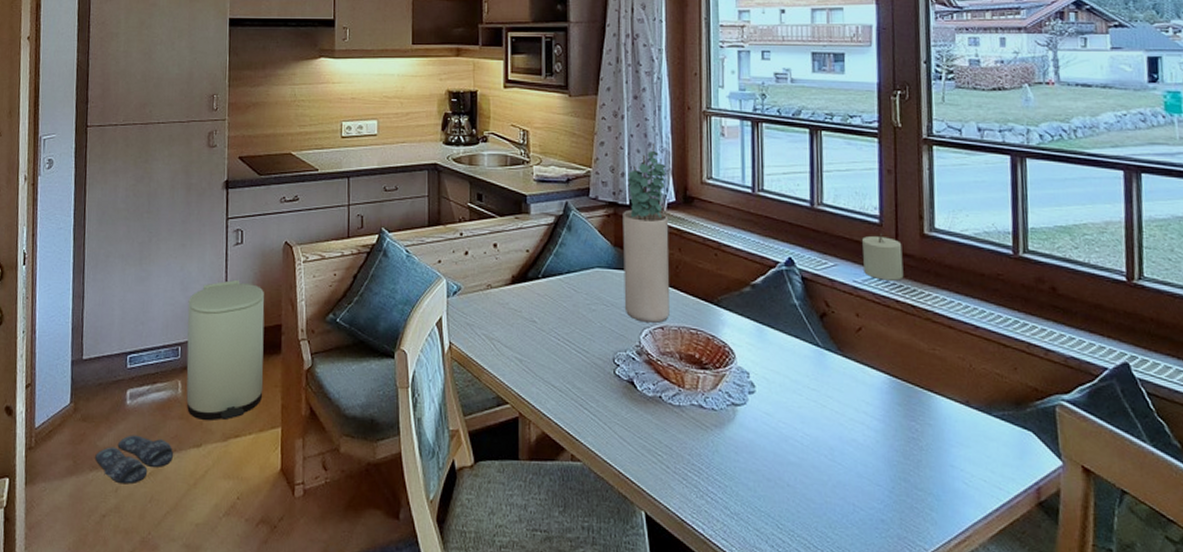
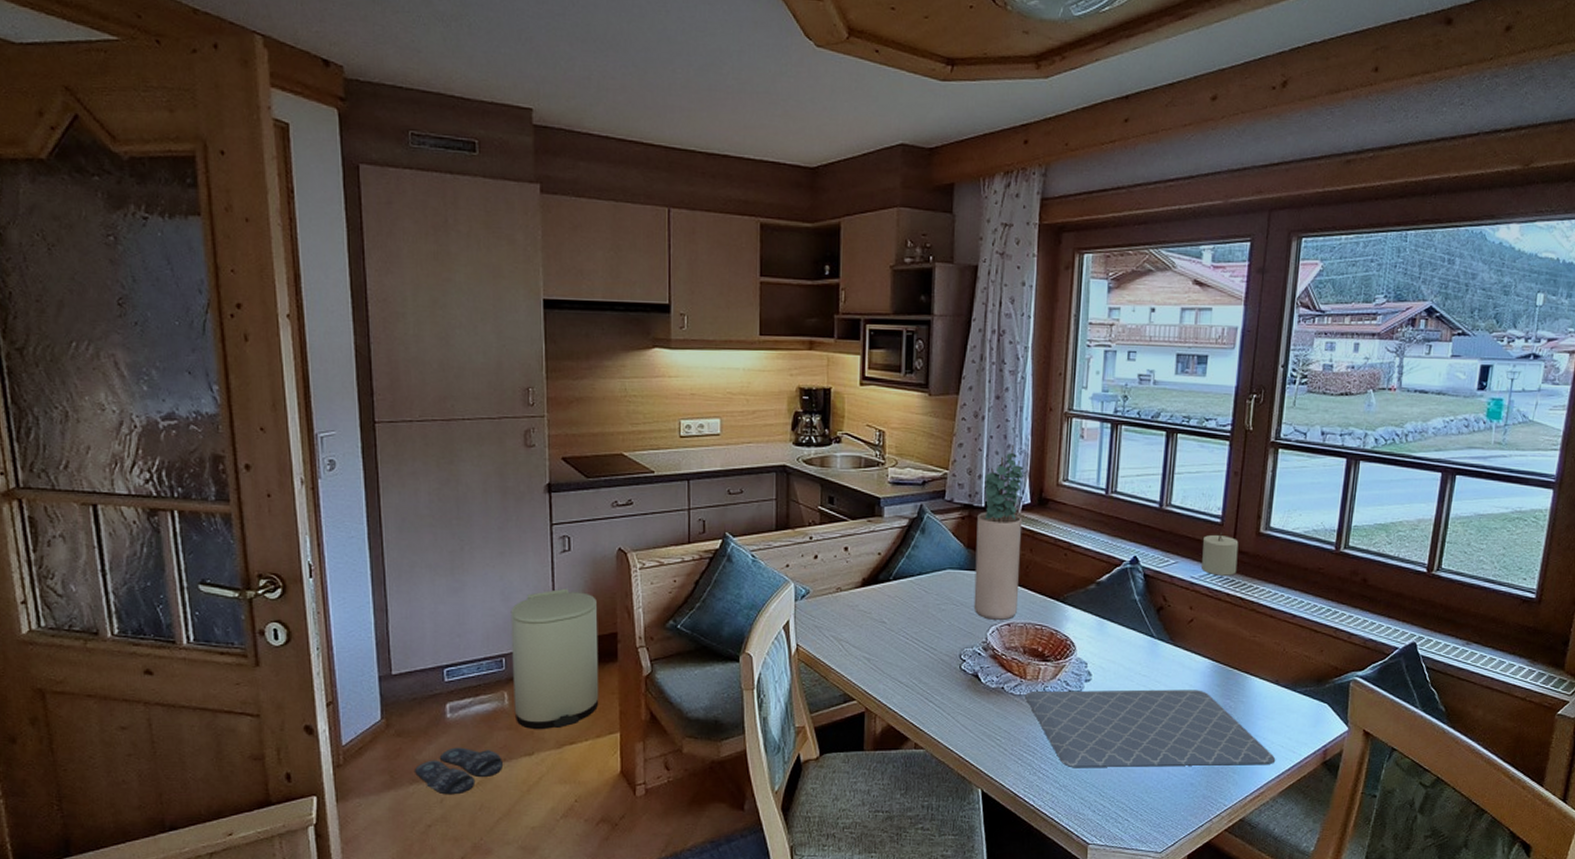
placemat: none [685,402,980,502] -> present [1025,689,1276,767]

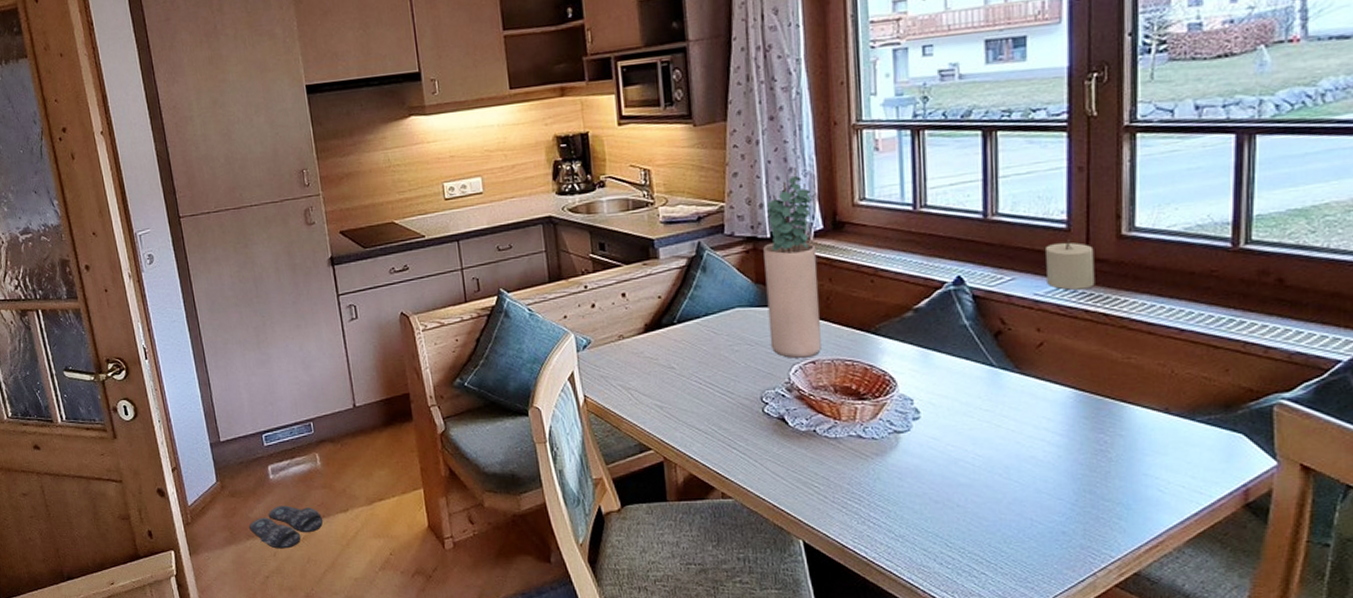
pedal bin: present [510,588,599,729] -> none [312,354,400,487]
placemat: present [1025,689,1276,767] -> none [842,423,1176,515]

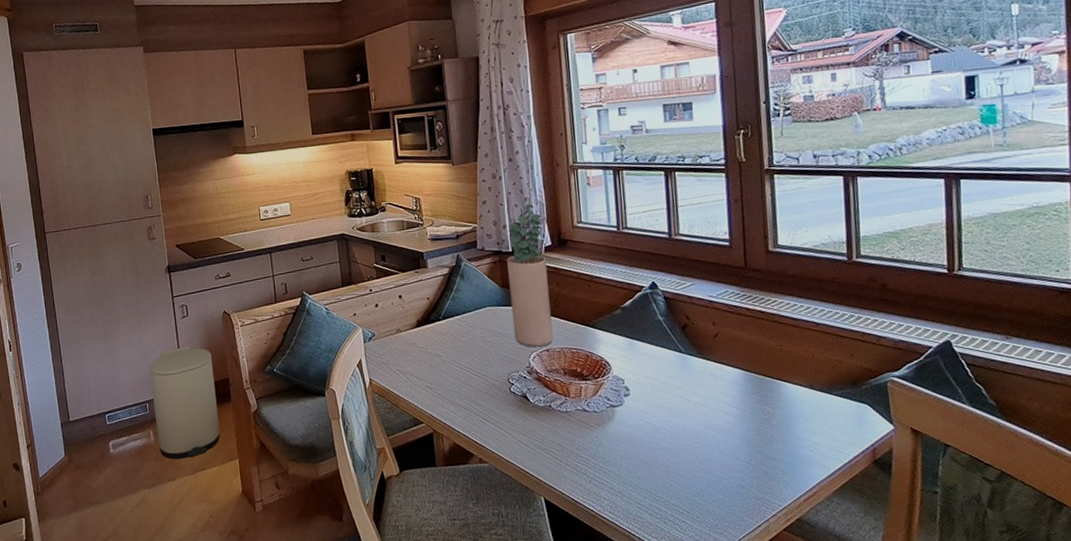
slippers: present [249,505,323,549] -> none [91,476,154,515]
pedal bin: none [312,354,400,487] -> present [149,345,220,459]
candle: present [1046,238,1095,290] -> none [715,253,753,293]

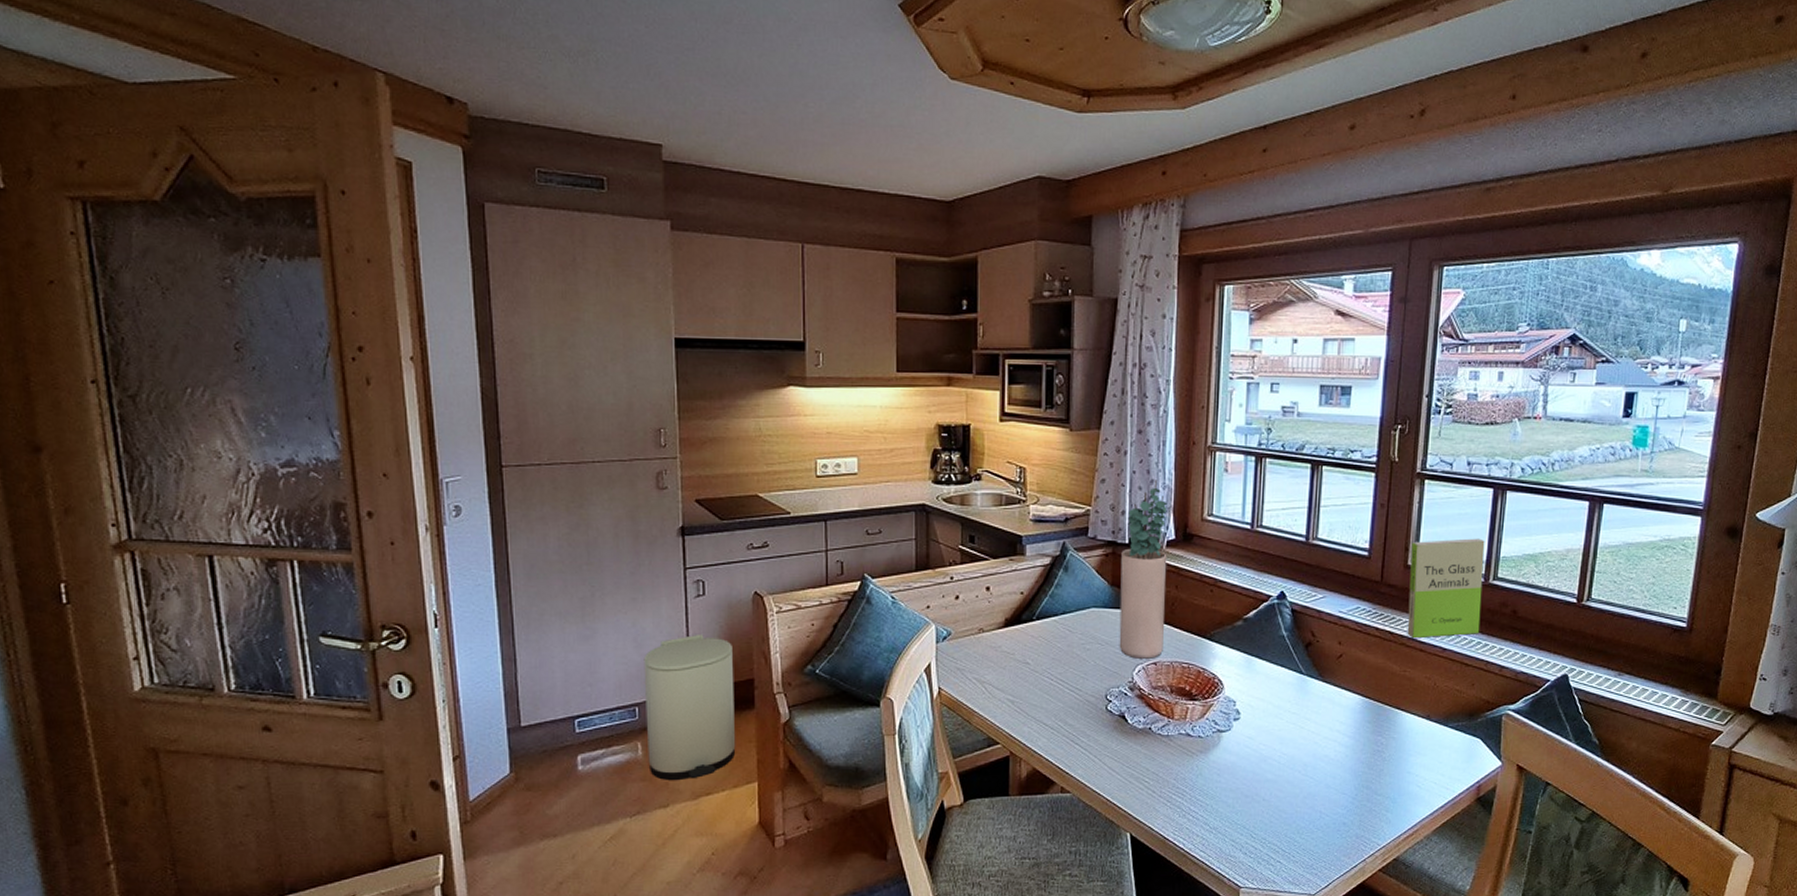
book: none [770,221,851,316] -> present [1407,538,1485,639]

